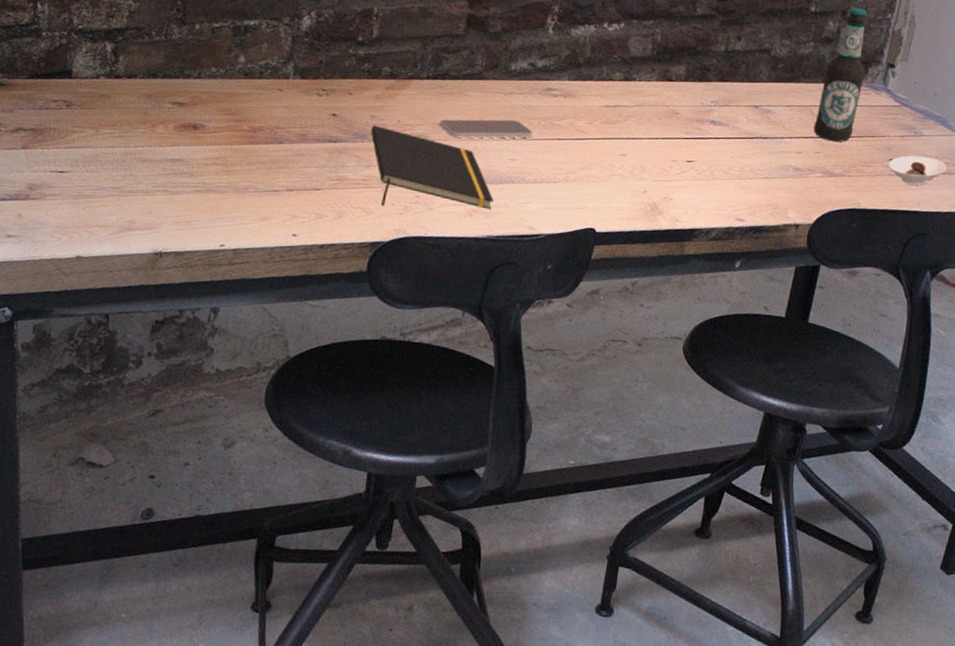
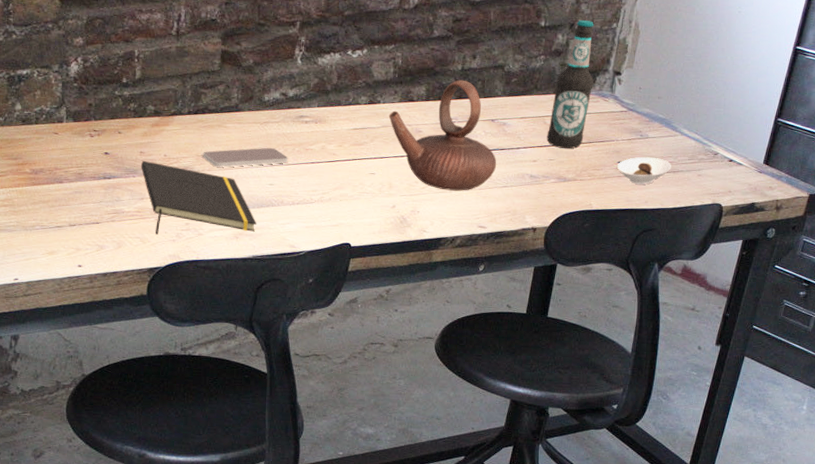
teapot: none [644,61,759,180] -> present [388,79,497,191]

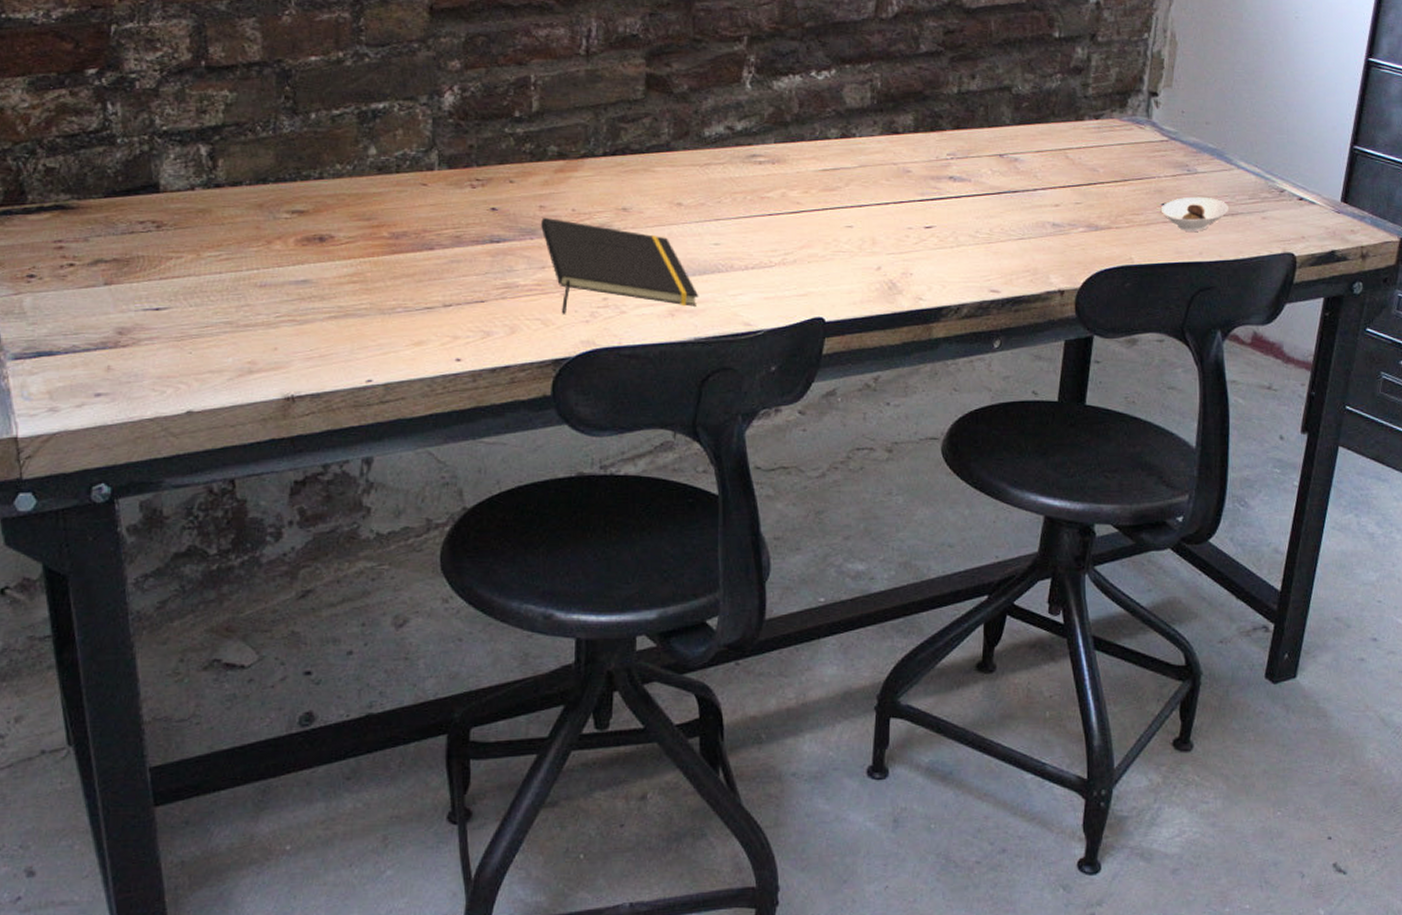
smartphone: present [203,147,288,167] -> none [624,196,738,224]
teapot: present [388,79,497,191] -> none [867,105,1009,246]
bottle: present [547,19,594,149] -> none [1070,29,1125,190]

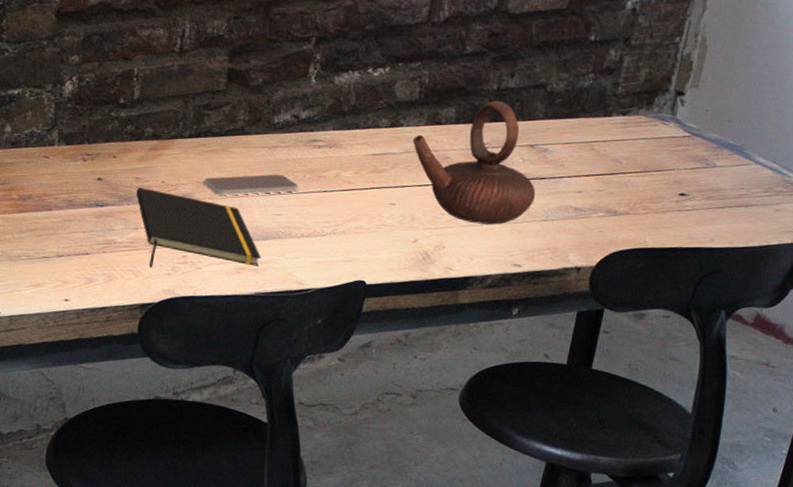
smartphone: none [624,196,738,224] -> present [204,174,298,196]
teapot: none [867,105,1009,246] -> present [412,100,536,225]
saucer: present [1160,196,1228,231] -> none [677,188,743,220]

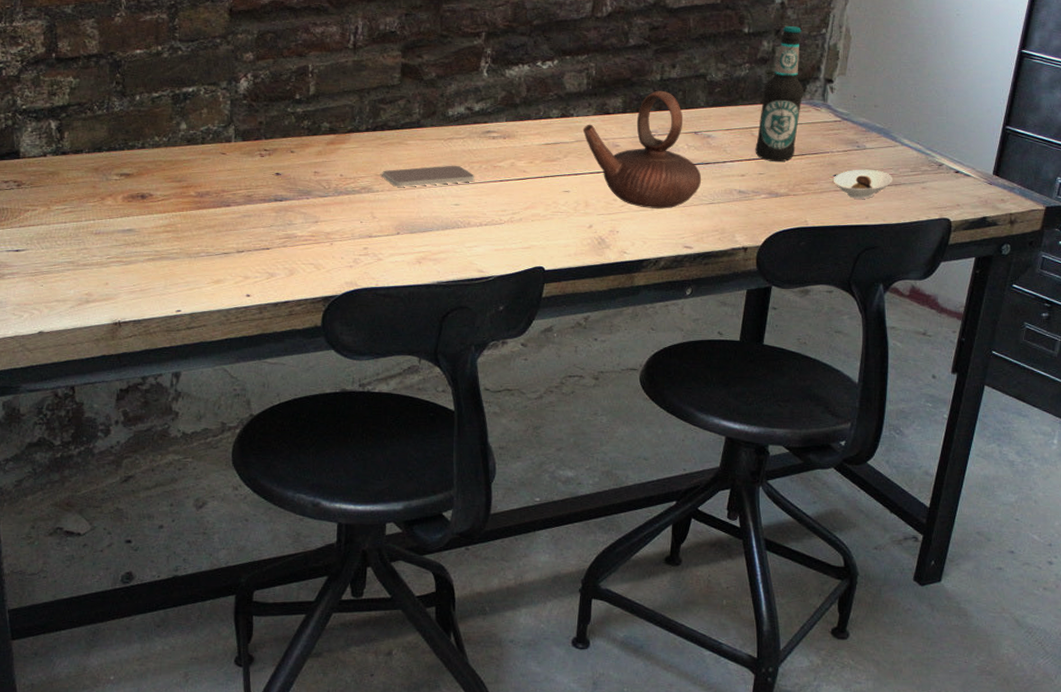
notepad: present [135,187,261,267] -> none [314,181,442,260]
bottle: none [595,33,653,179] -> present [755,25,804,162]
saucer: none [677,188,743,220] -> present [833,169,892,199]

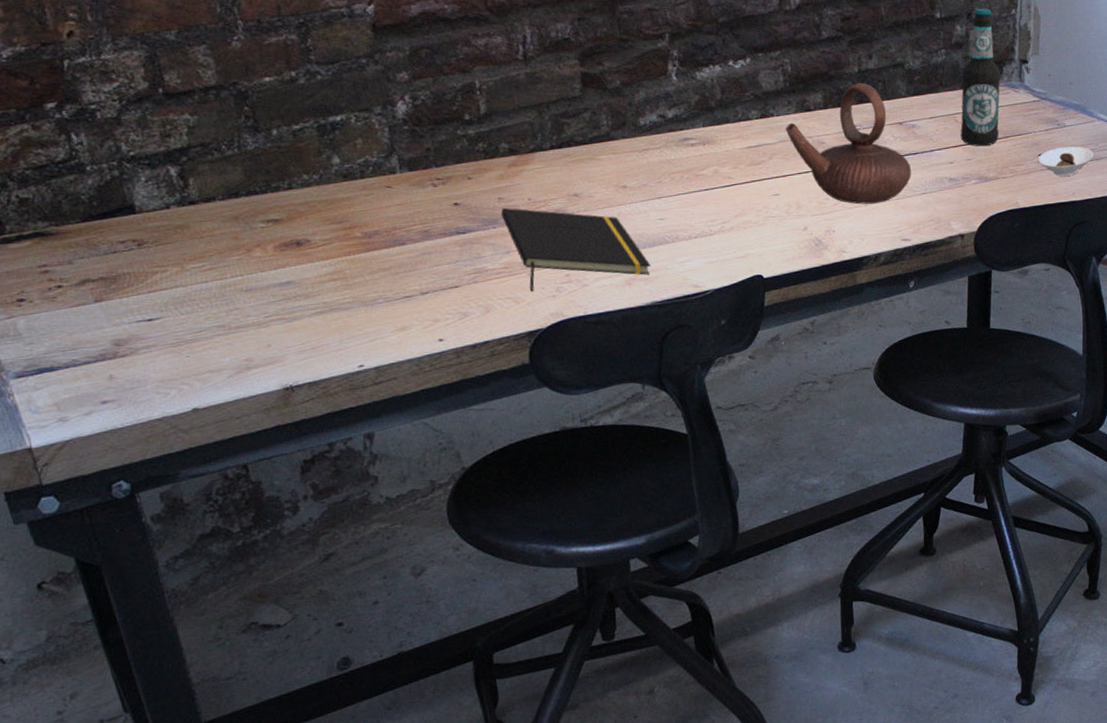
notepad: none [314,181,442,260] -> present [500,207,651,292]
smartphone: present [382,165,475,187] -> none [575,177,678,206]

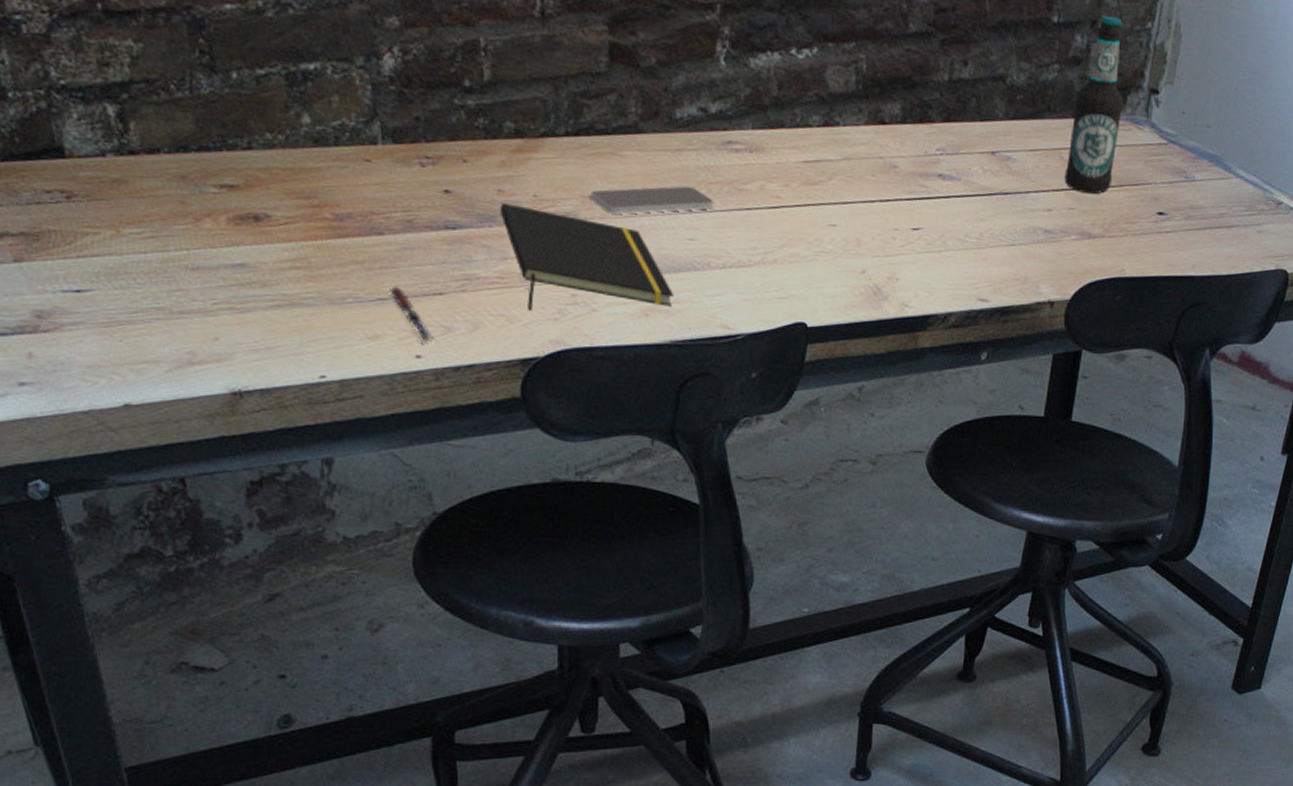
pen: none [413,284,454,328] -> present [389,286,435,343]
smartphone: none [575,177,678,206] -> present [590,186,714,214]
teapot: present [785,82,912,205] -> none [851,94,1000,251]
saucer: present [1038,146,1094,176] -> none [1155,205,1224,244]

